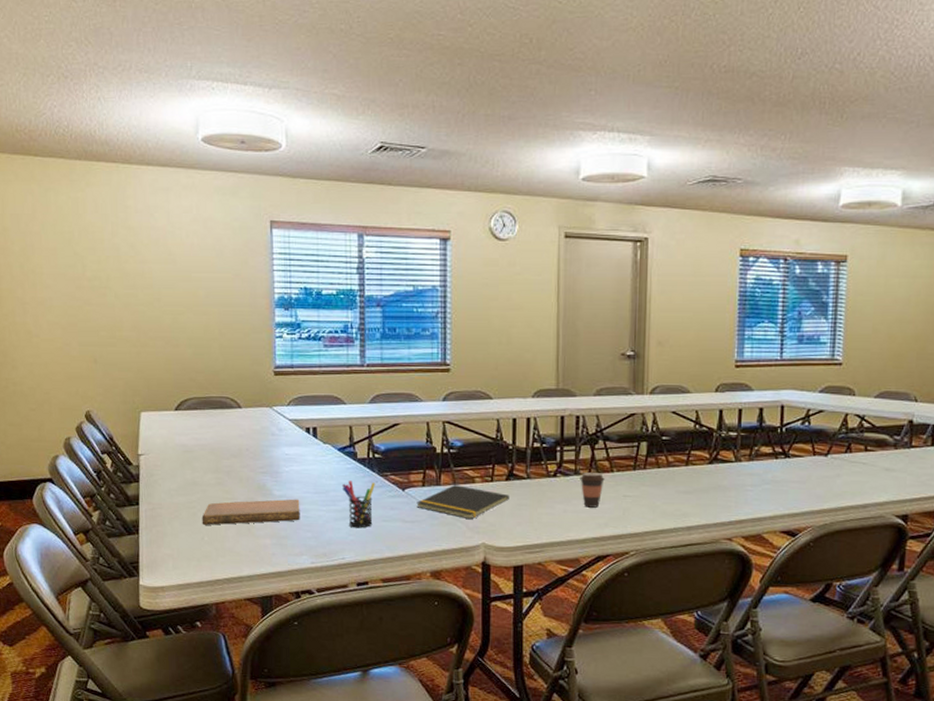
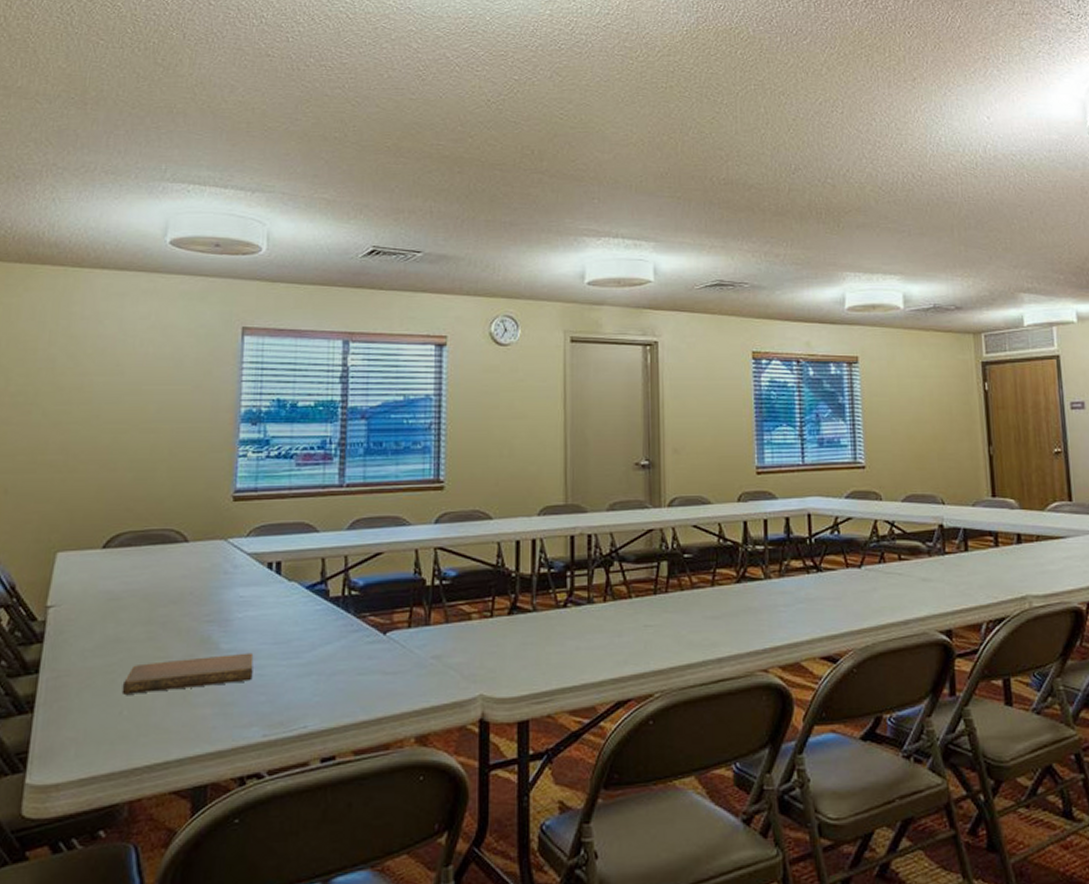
pen holder: present [341,481,375,528] -> none [308,625,350,686]
notepad: present [416,485,509,520] -> none [400,624,512,666]
coffee cup: present [580,471,605,508] -> none [594,599,622,642]

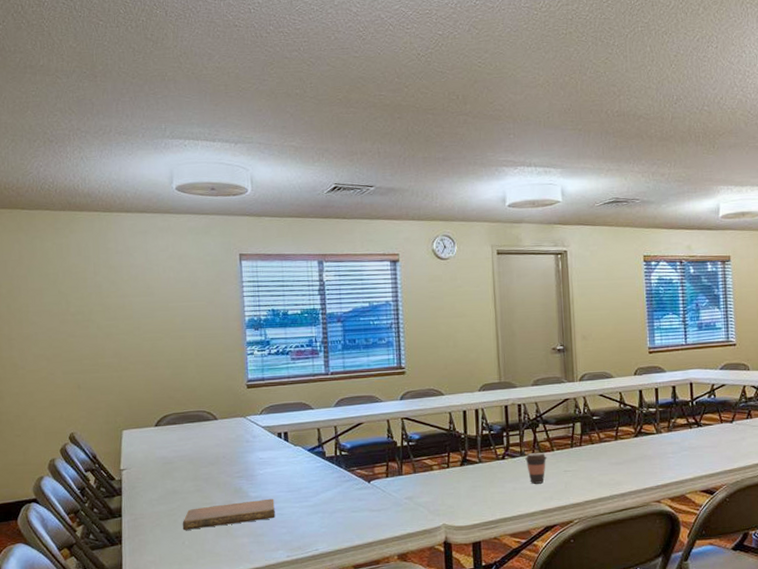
coffee cup: none [594,599,622,642] -> present [525,452,547,484]

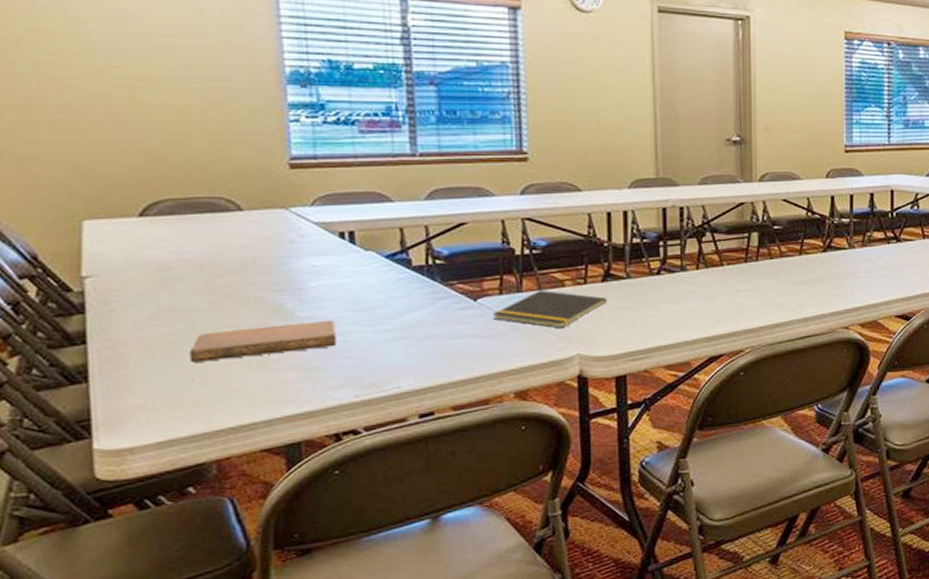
notepad: none [381,474,465,504] -> present [493,290,607,329]
coffee cup: present [525,452,547,484] -> none [687,266,714,306]

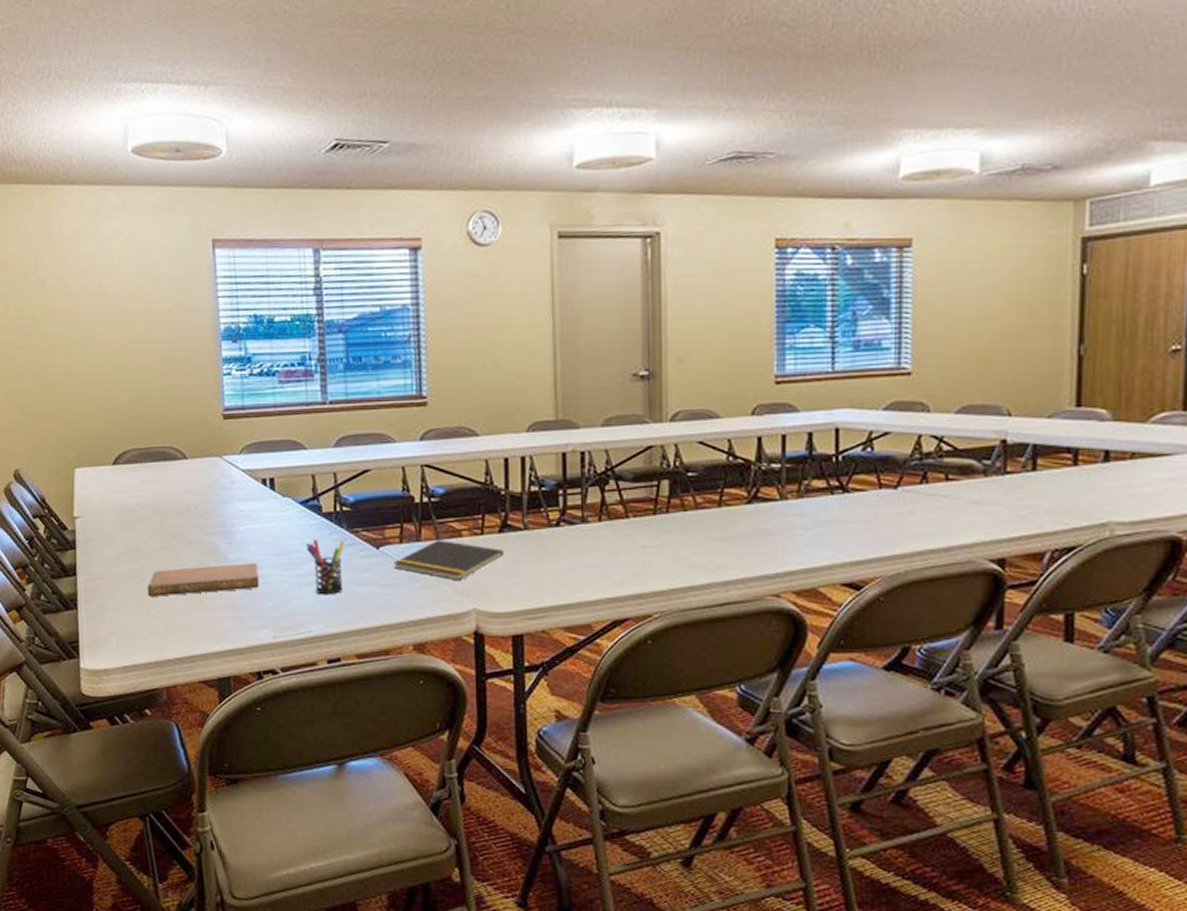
pen holder: none [392,293,438,350] -> present [305,539,344,595]

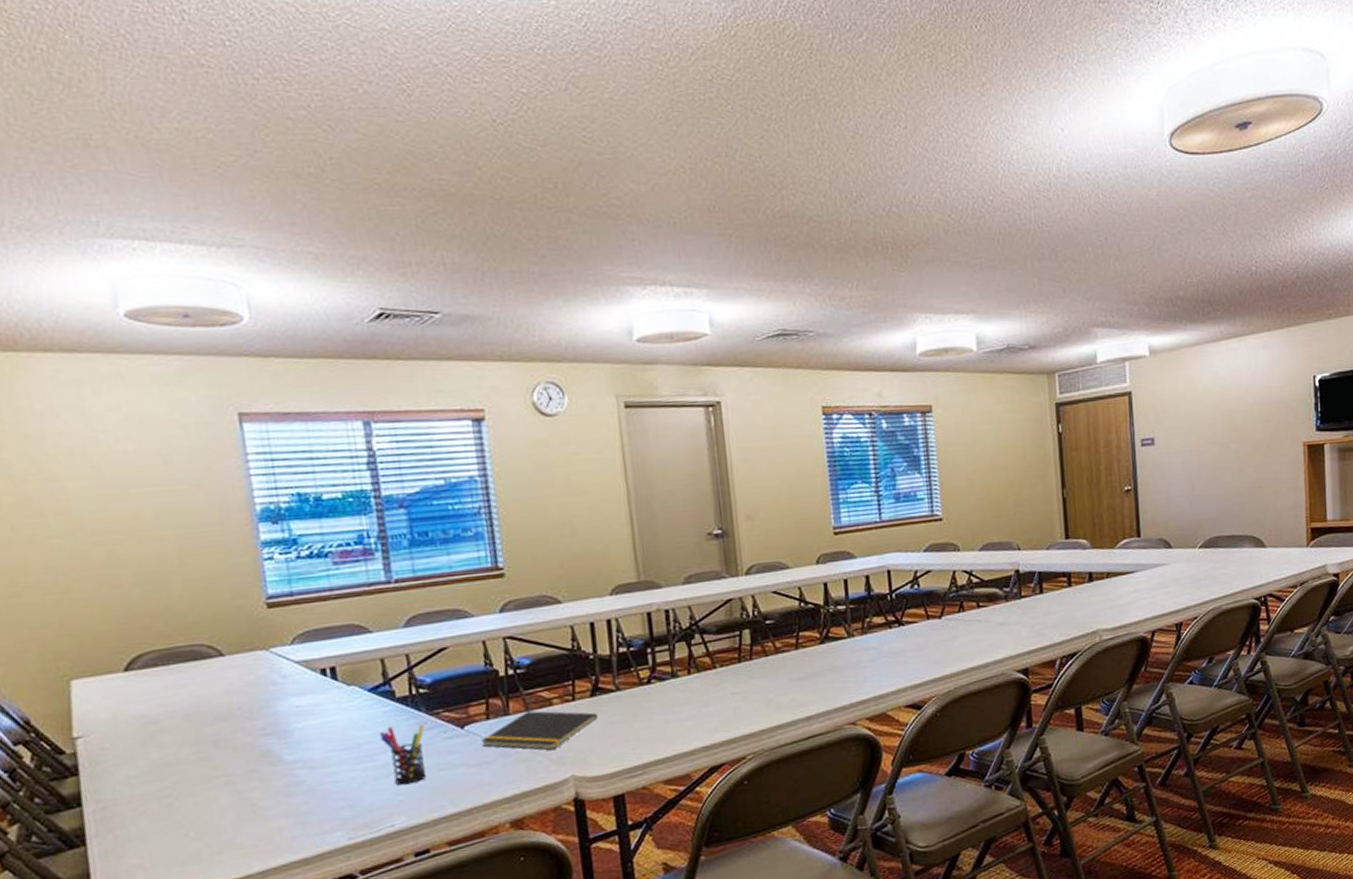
notebook: present [147,563,259,596] -> none [181,761,326,817]

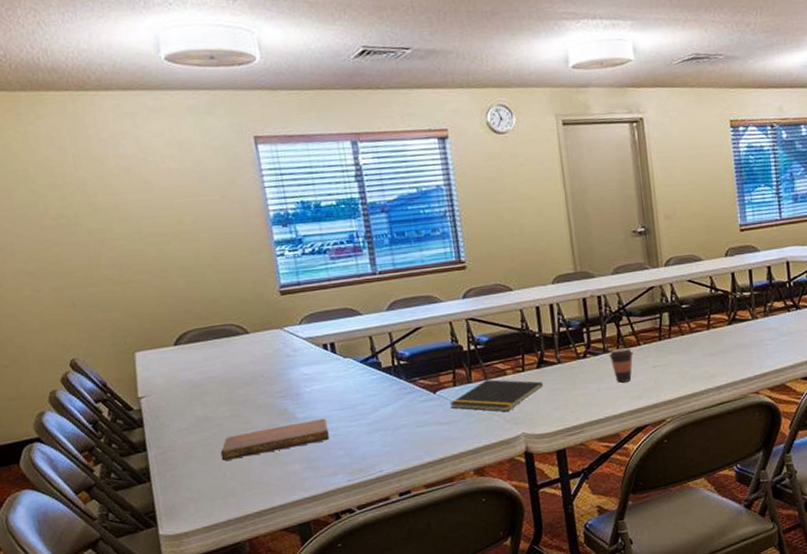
notebook: none [181,761,326,817] -> present [220,418,330,461]
pen holder: present [378,724,427,785] -> none [369,390,408,439]
coffee cup: none [678,671,708,714] -> present [609,347,633,383]

